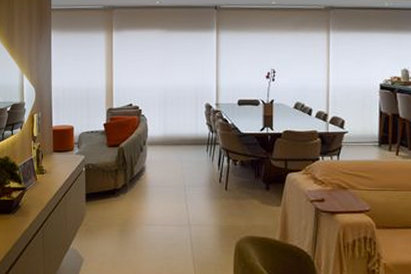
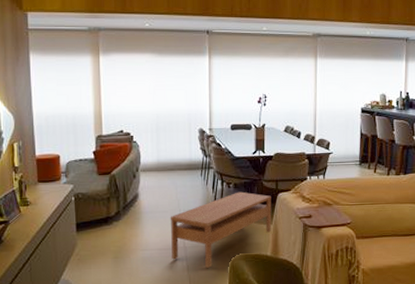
coffee table: none [175,169,280,248] -> present [170,191,272,268]

